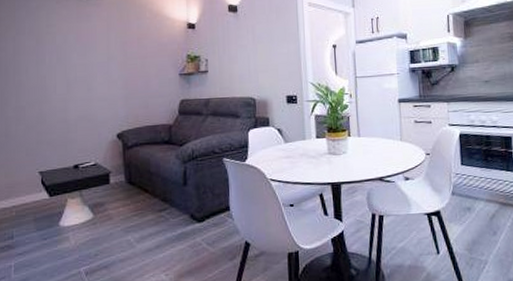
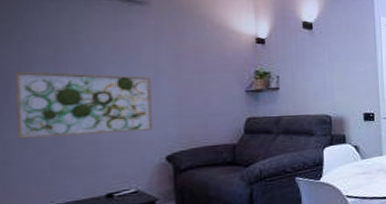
wall art: none [11,60,107,116] -> present [15,72,153,139]

